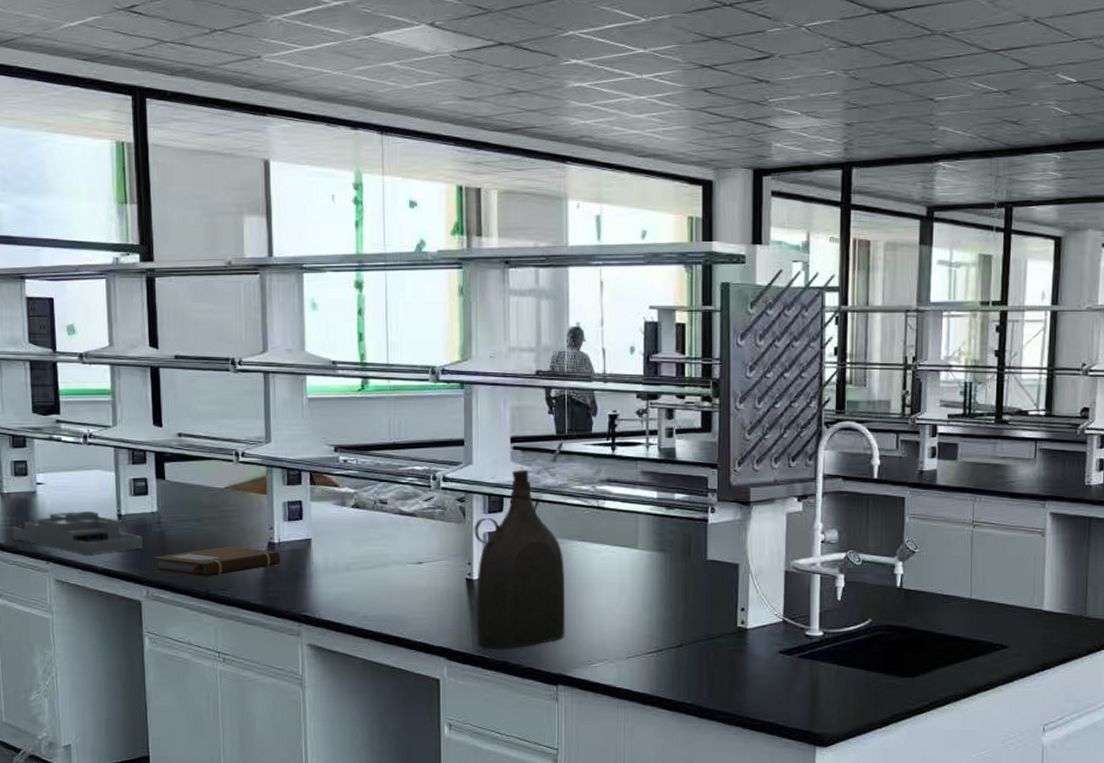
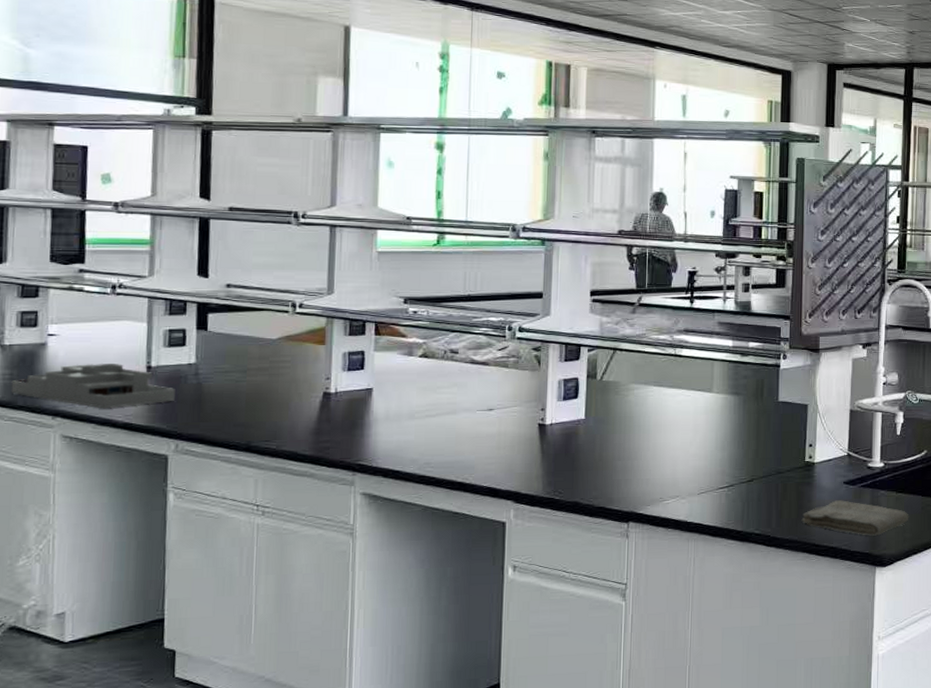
notebook: present [153,545,281,577] -> none [186,396,337,429]
flask: present [474,469,566,648] -> none [547,320,640,490]
washcloth: none [734,671,852,712] -> present [801,500,909,536]

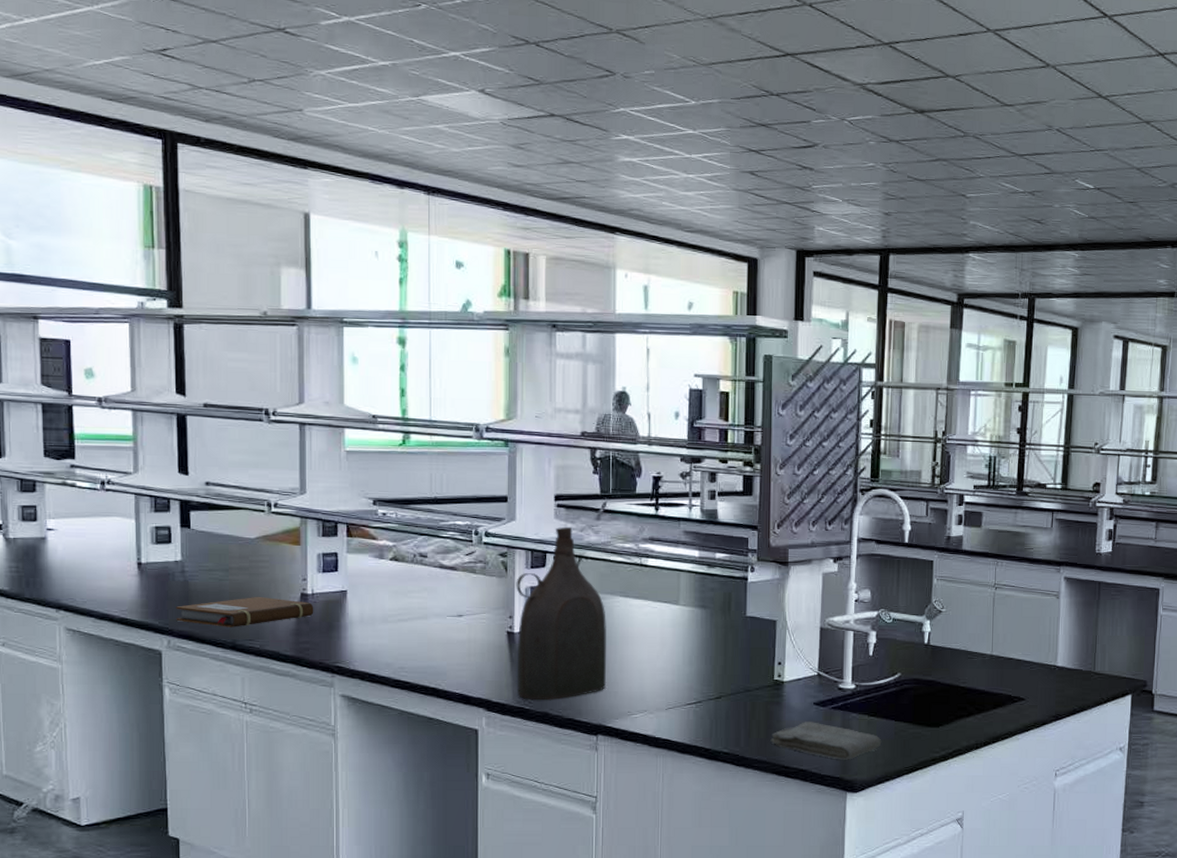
desk organizer: present [11,362,175,409] -> none [18,558,165,604]
notebook: none [186,396,337,429] -> present [176,596,314,627]
flask: none [547,320,640,490] -> present [516,526,607,700]

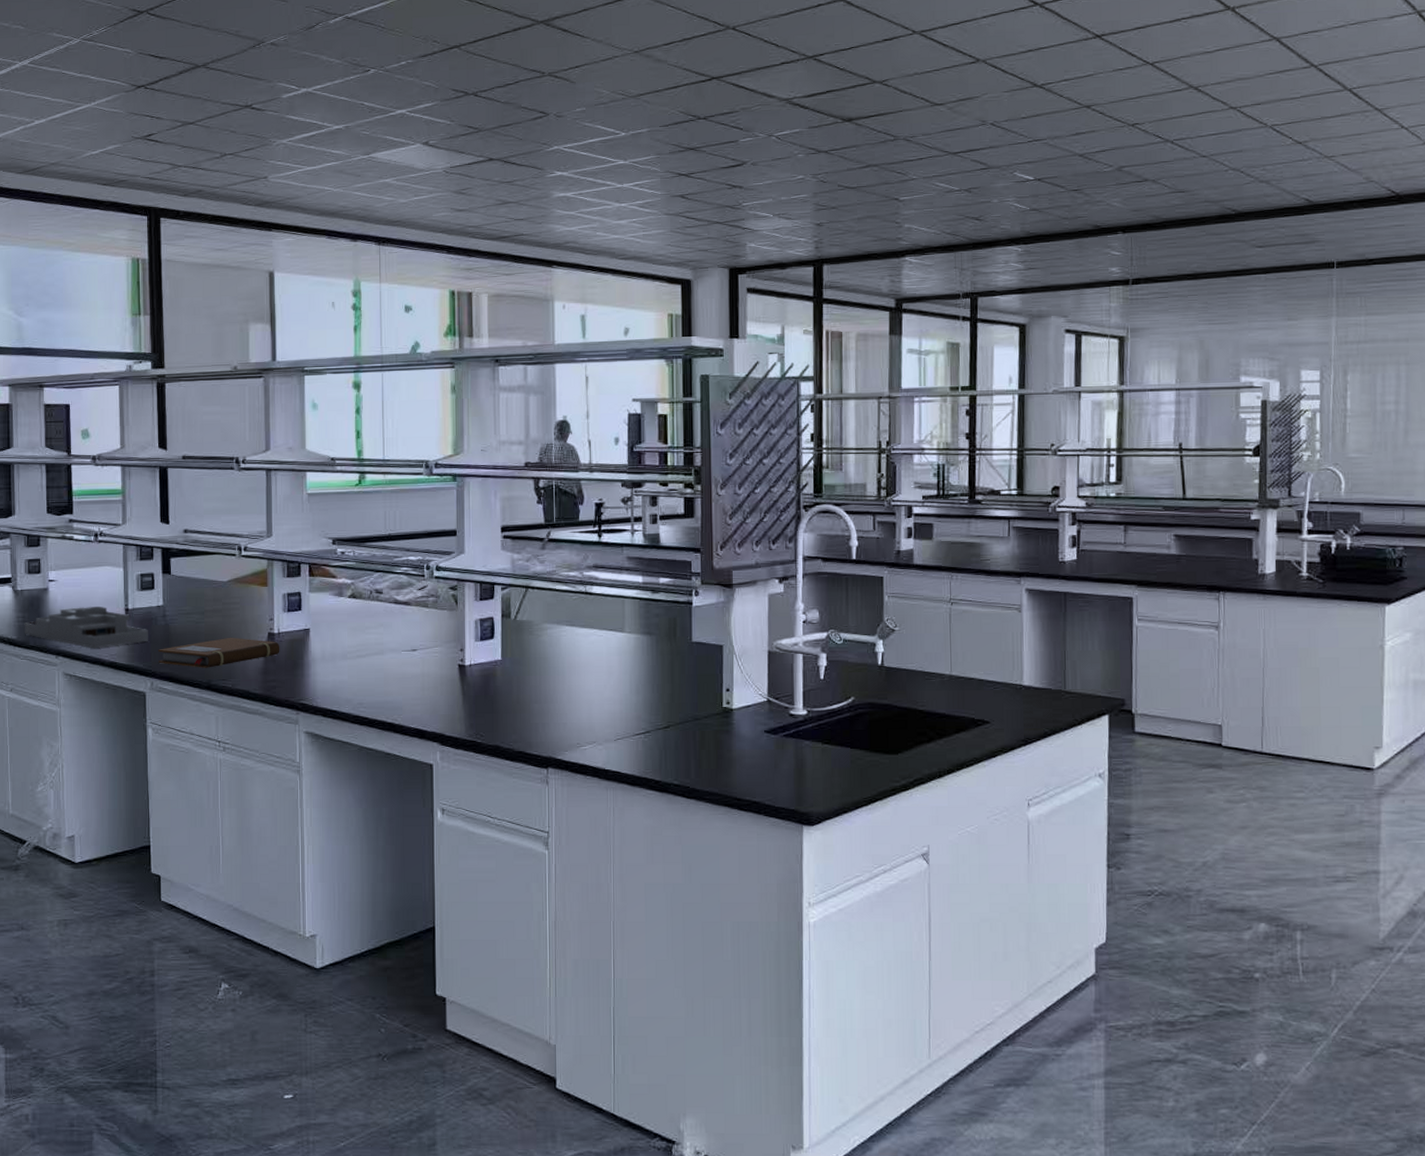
desk organizer: none [18,558,165,604] -> present [24,606,148,649]
flask: present [516,526,607,700] -> none [466,557,556,733]
washcloth: present [770,722,882,760] -> none [721,751,838,791]

